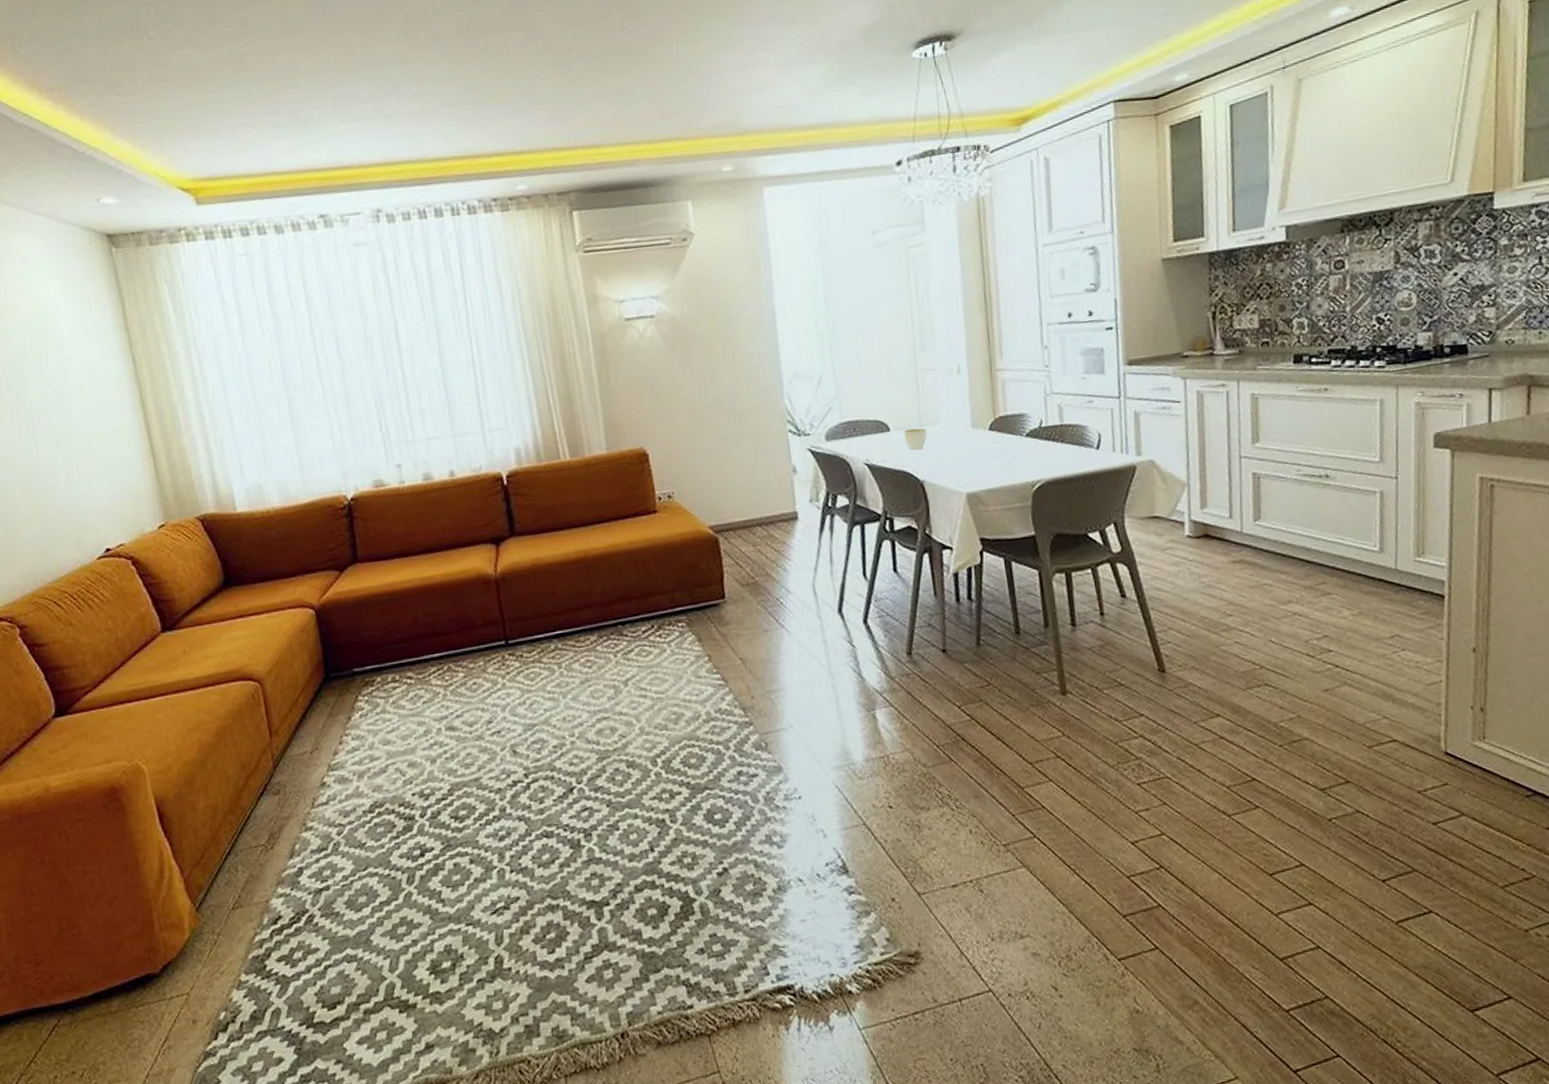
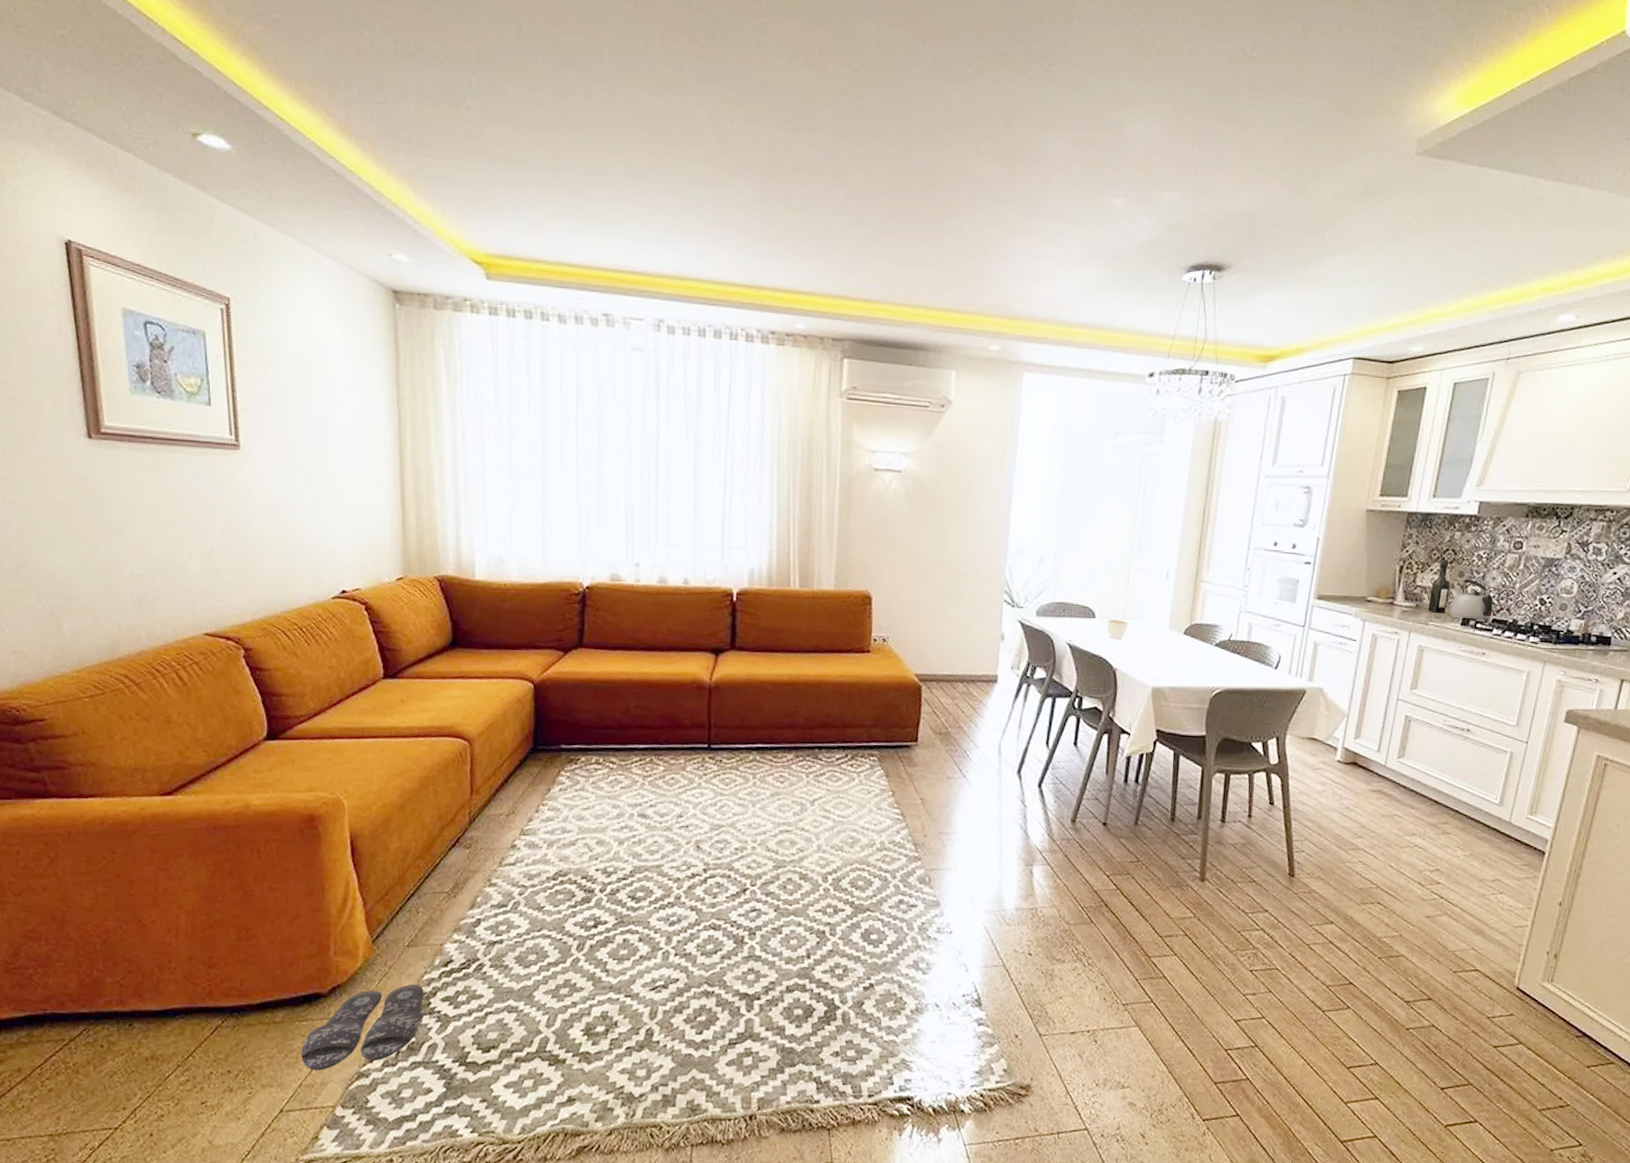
slippers: none [142,948,264,1057] -> present [300,984,426,1071]
bottle: none [1251,295,1274,356] -> present [1428,559,1450,613]
kettle: none [1272,311,1326,357] -> present [1448,579,1493,621]

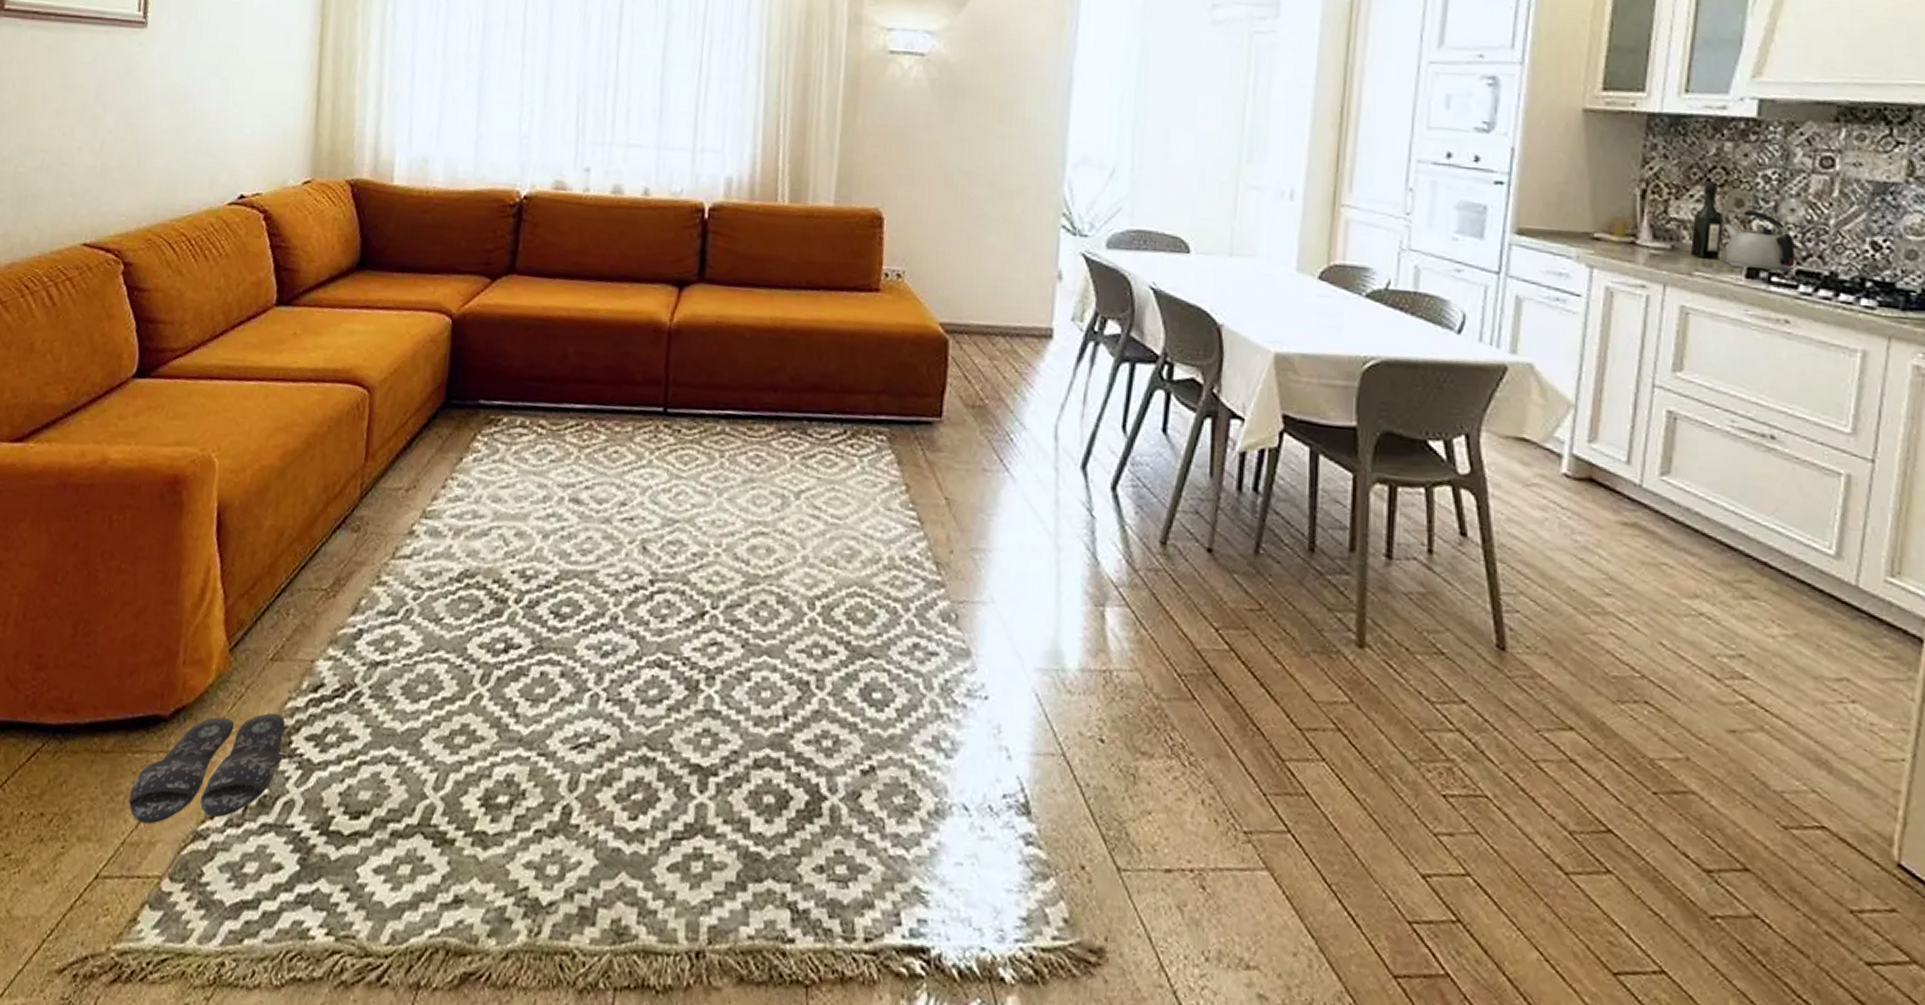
cup: present [1107,619,1128,640] -> none [1206,255,1237,285]

